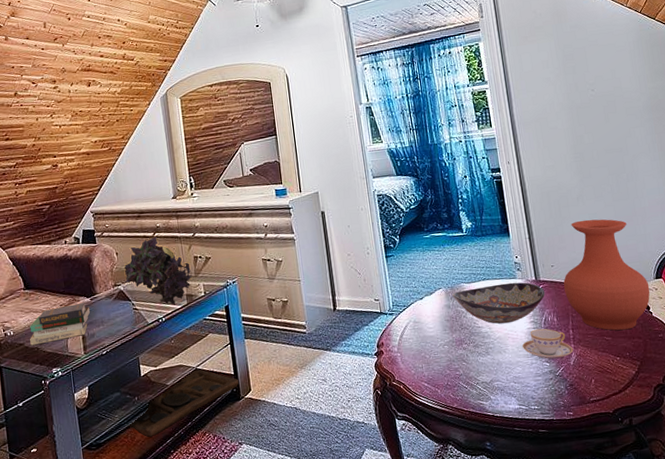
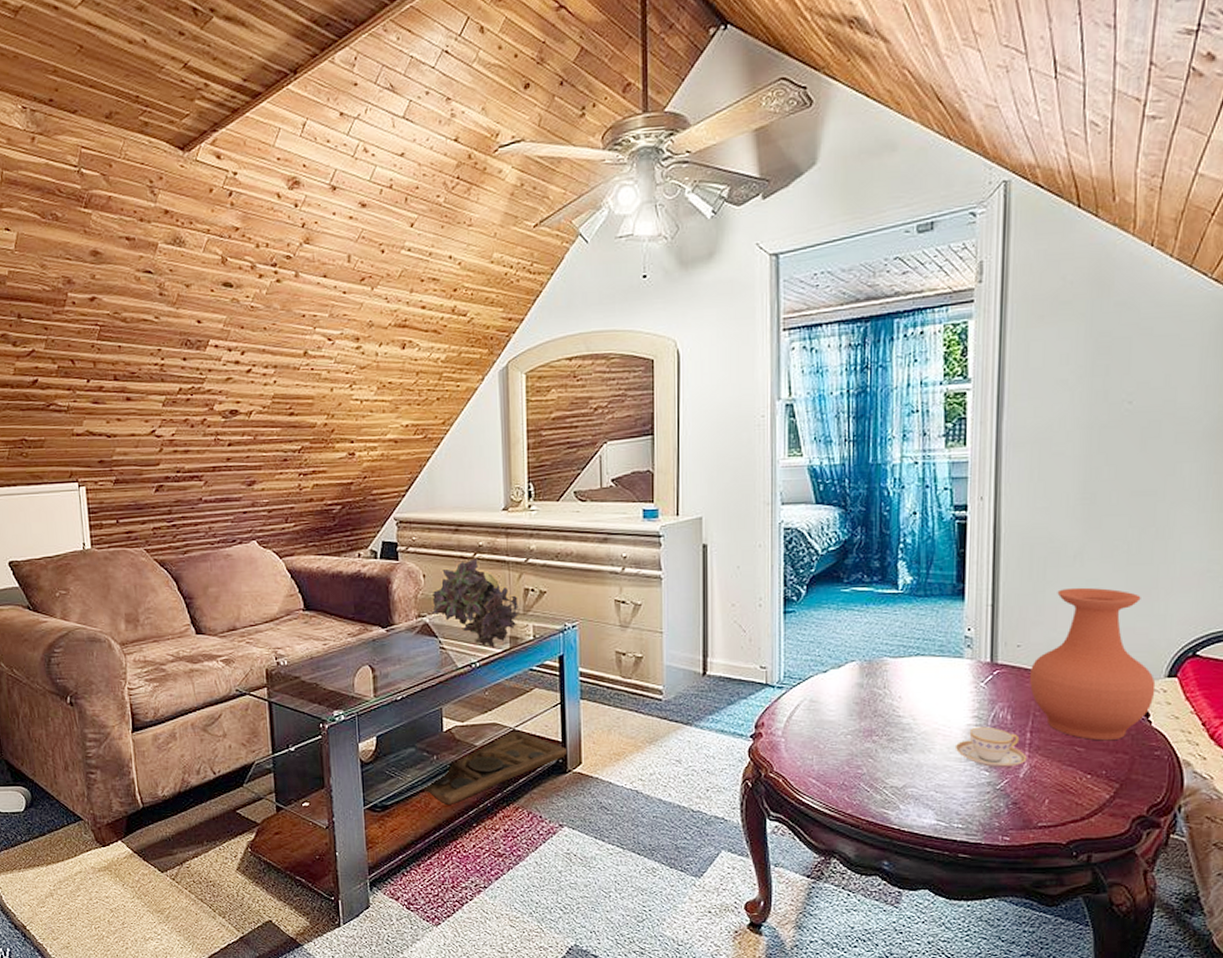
books: present [29,303,91,346] -> none [308,634,386,680]
decorative bowl: present [452,282,545,324] -> none [869,662,1001,716]

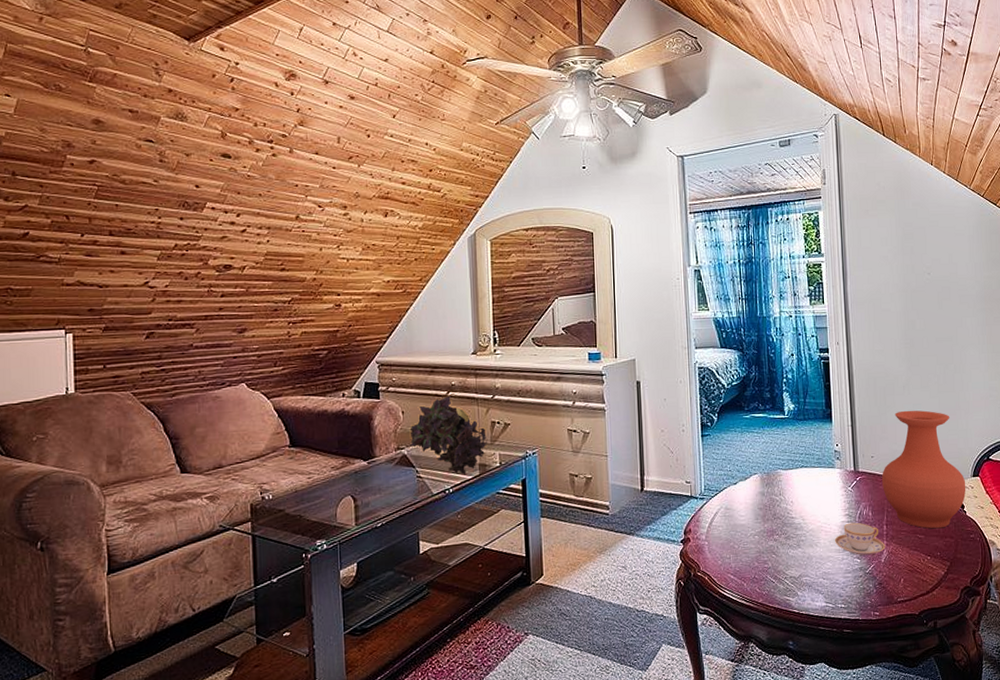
decorative tray: present [422,730,568,804] -> none [400,548,531,623]

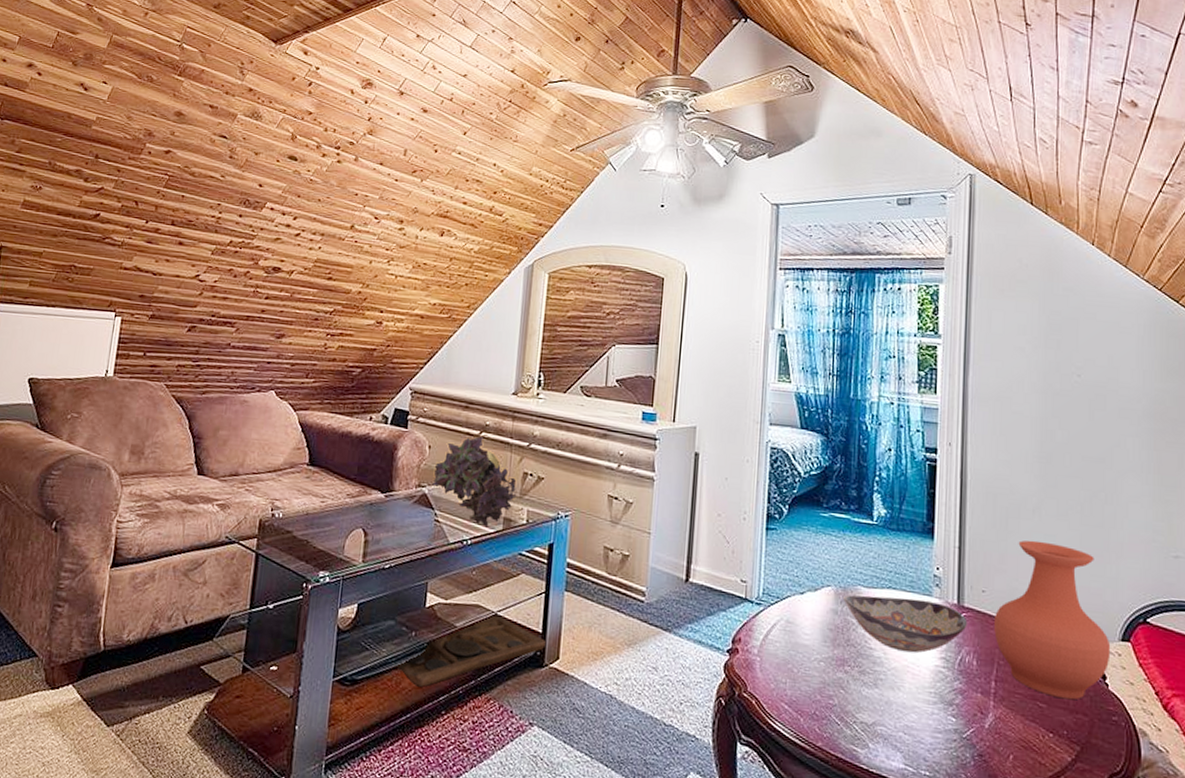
decorative tray: none [400,548,531,623] -> present [395,615,547,687]
decorative bowl: none [768,472,863,516] -> present [843,595,968,653]
teacup: present [835,522,886,556] -> none [924,669,992,716]

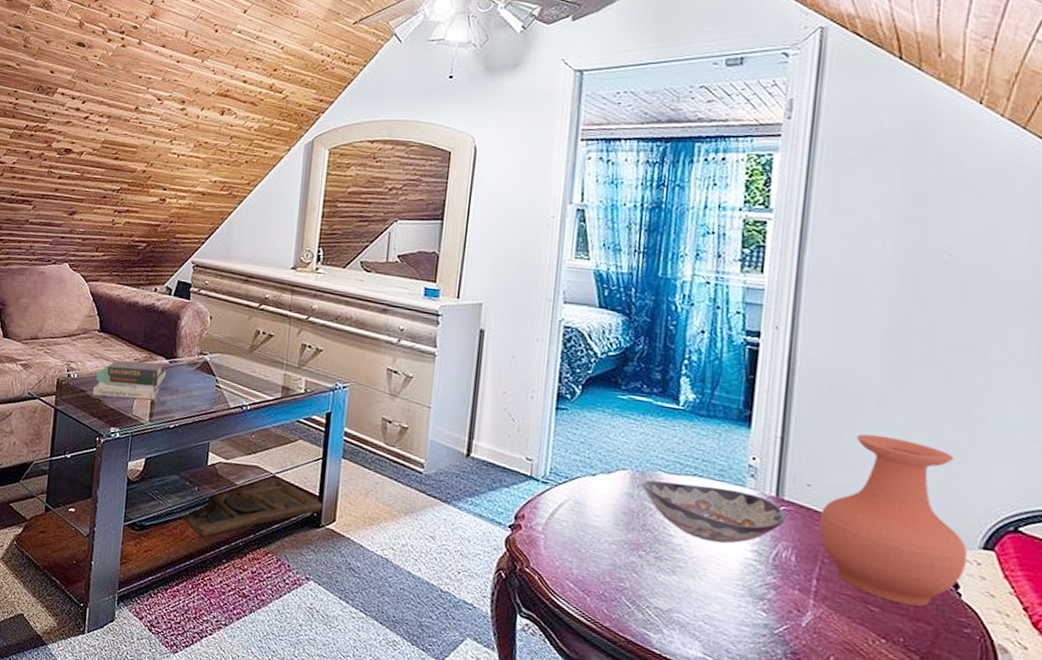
books: none [300,496,382,539] -> present [93,360,167,401]
plant: present [431,436,517,528] -> none [212,309,295,395]

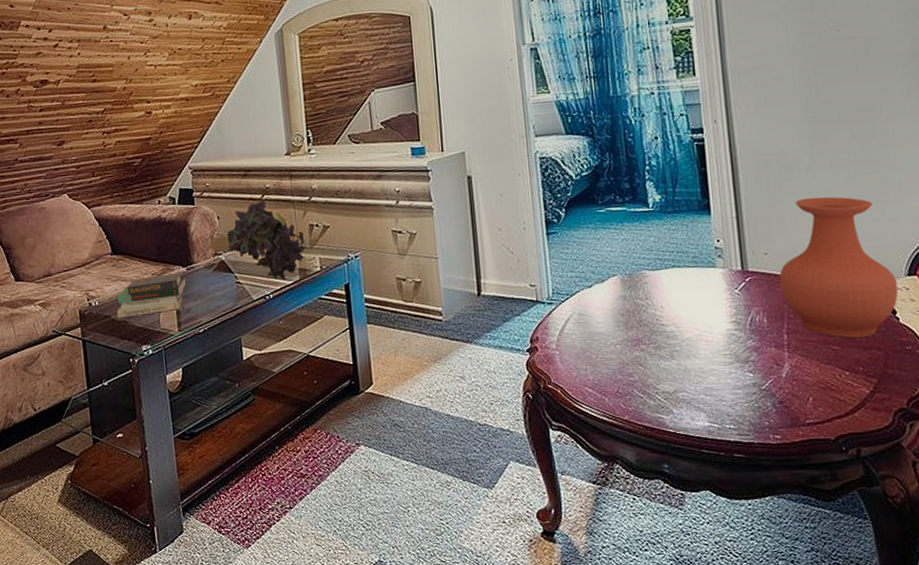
decorative tray: present [180,476,323,537] -> none [226,356,359,429]
plant: none [212,309,295,395] -> present [226,199,307,280]
decorative bowl: present [640,479,787,544] -> none [630,272,754,323]

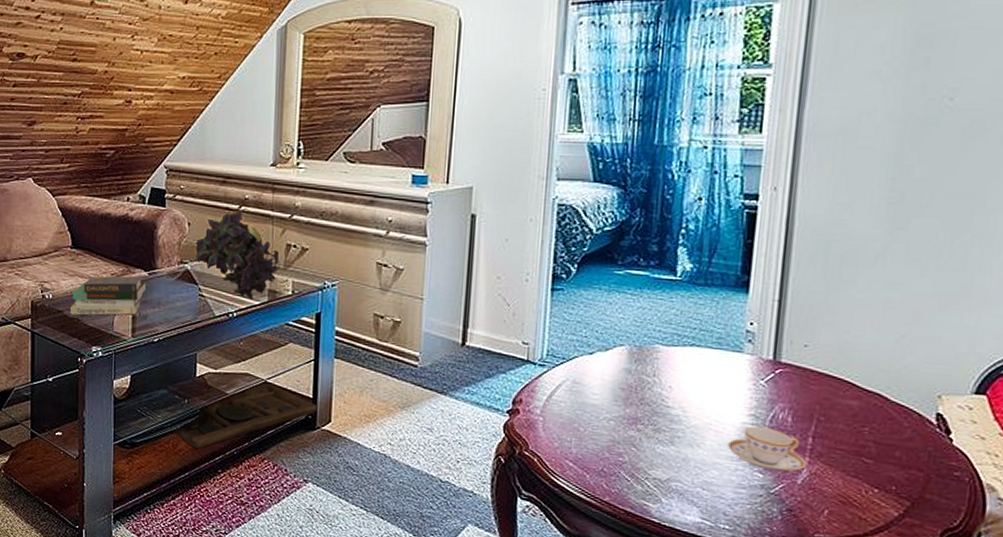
decorative tray: none [226,356,359,429] -> present [171,382,318,449]
teacup: none [719,330,787,370] -> present [728,425,807,472]
vase: present [780,196,899,339] -> none [815,289,961,456]

